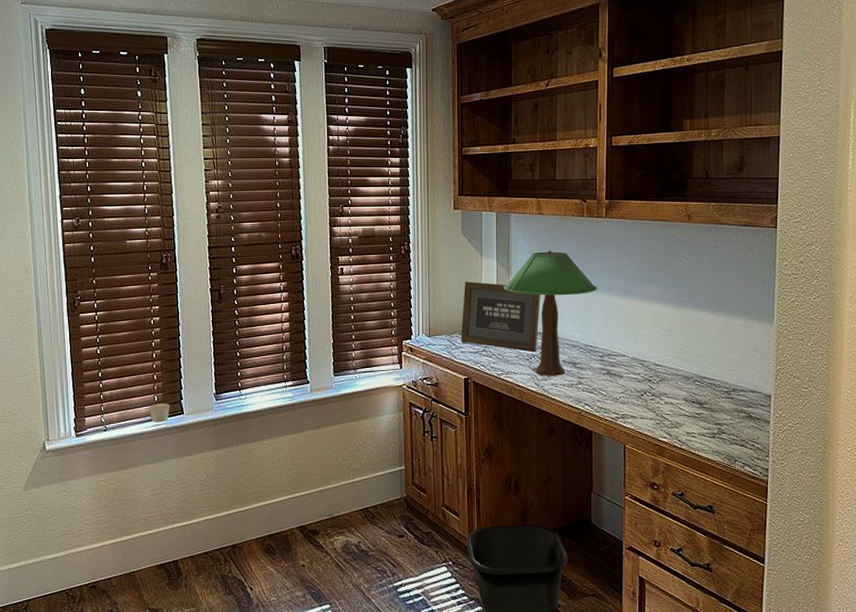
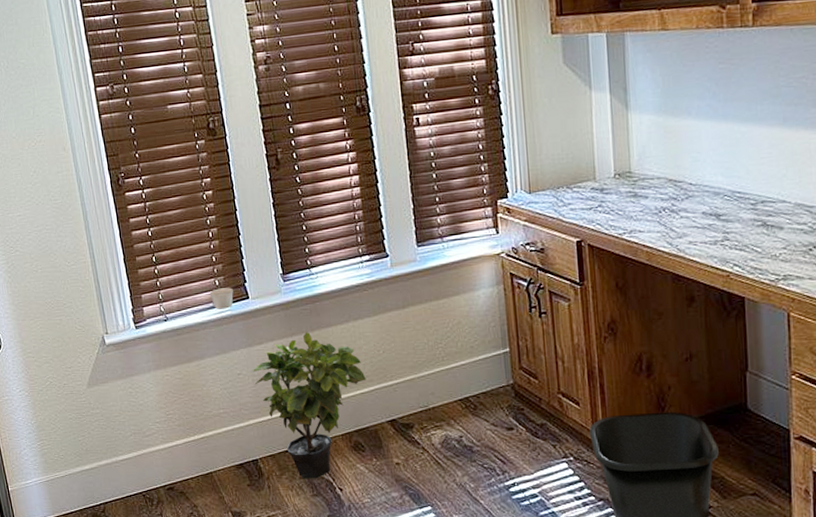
potted plant: none [181,446,282,579] -> present [253,332,366,479]
picture frame: present [460,281,541,353] -> none [568,121,670,205]
table lamp: present [504,250,597,376] -> none [621,75,745,233]

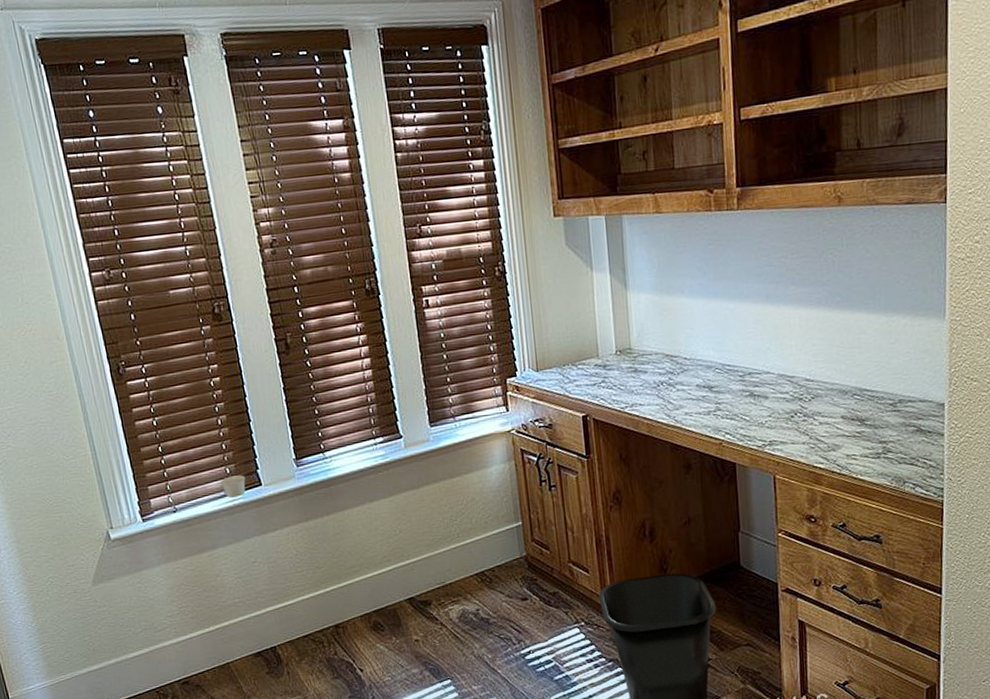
potted plant: present [253,332,366,479] -> none [268,516,384,663]

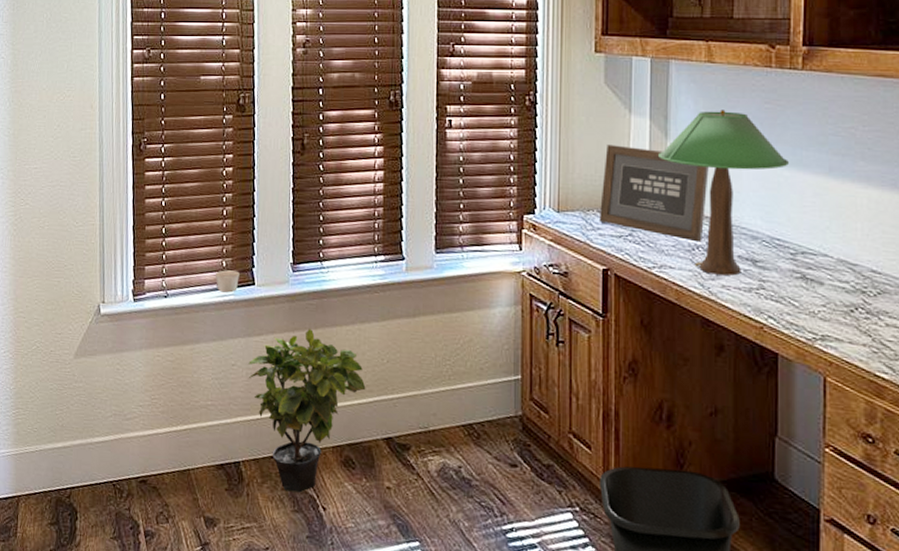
potted plant: none [268,516,384,663] -> present [248,329,366,493]
picture frame: none [573,301,666,379] -> present [598,144,709,243]
table lamp: none [621,255,732,405] -> present [659,110,789,276]

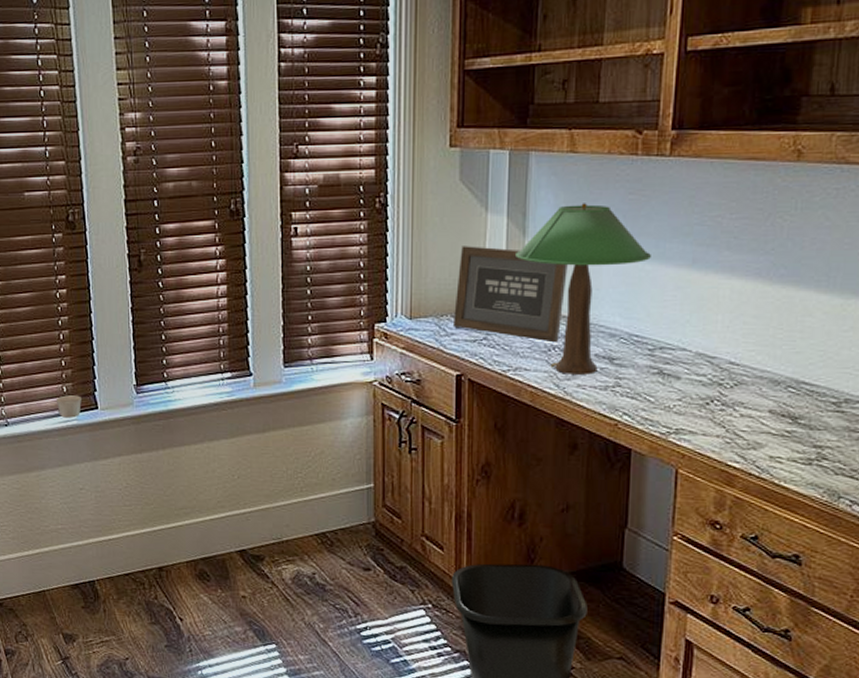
potted plant: present [248,329,366,493] -> none [97,450,218,606]

